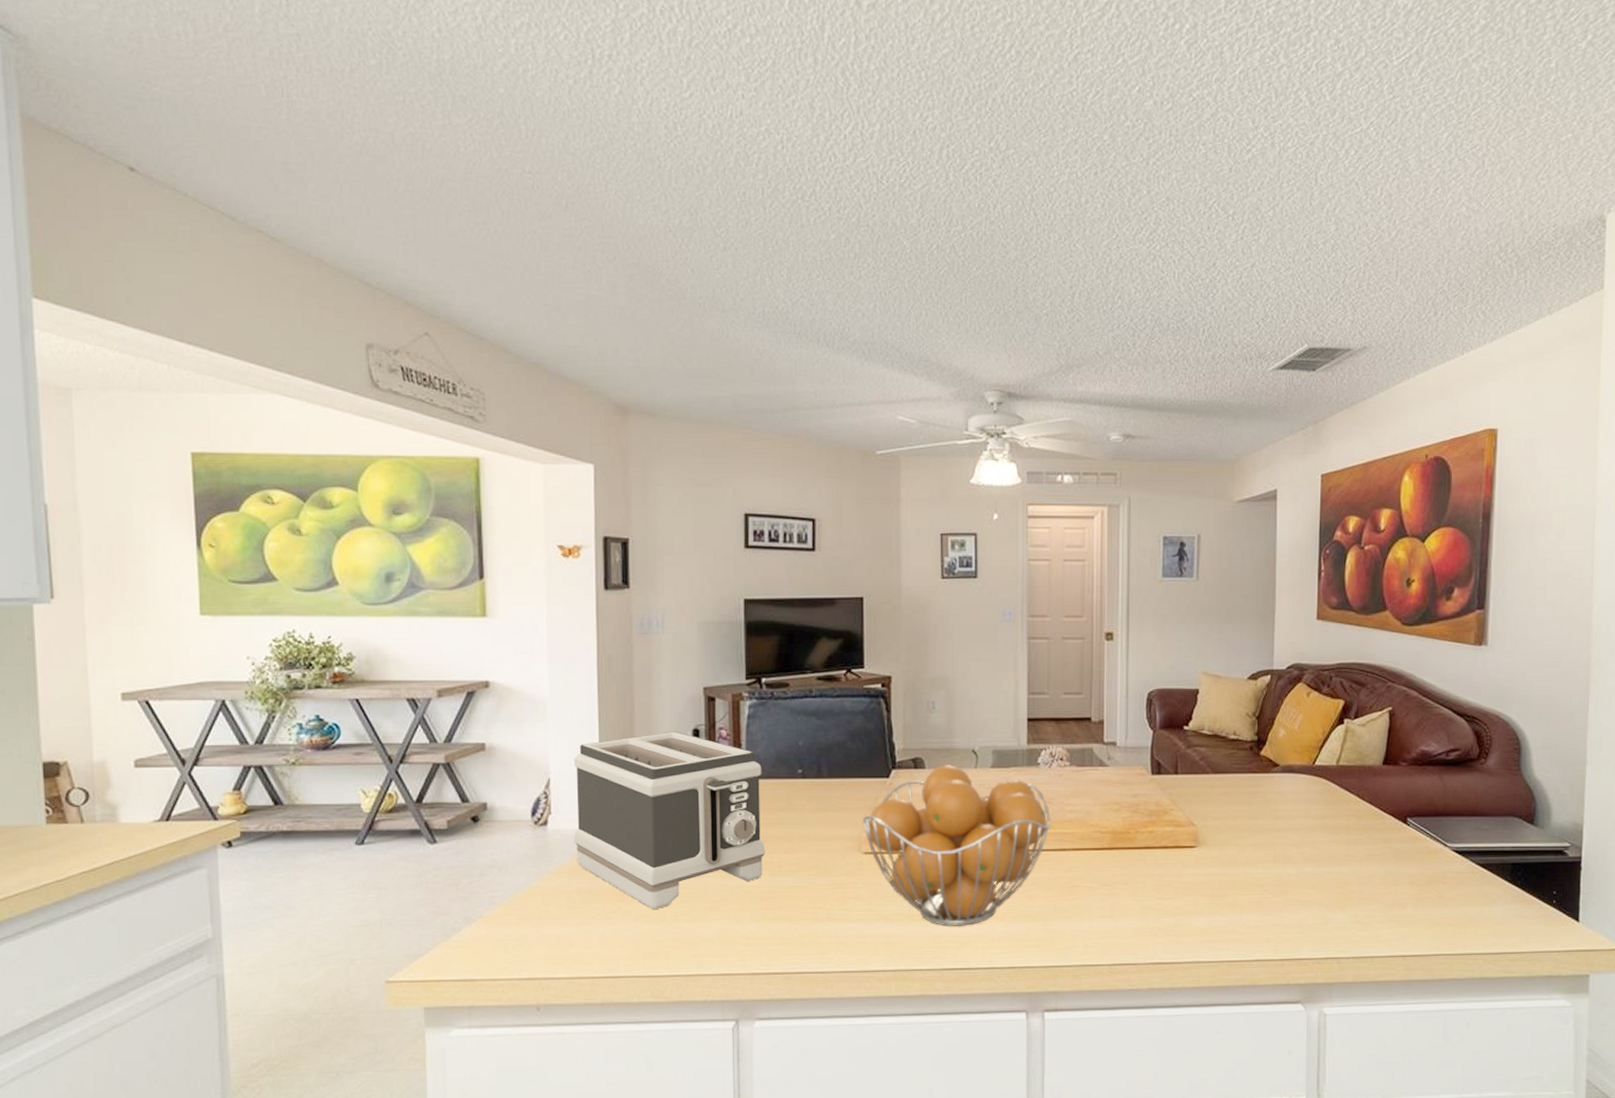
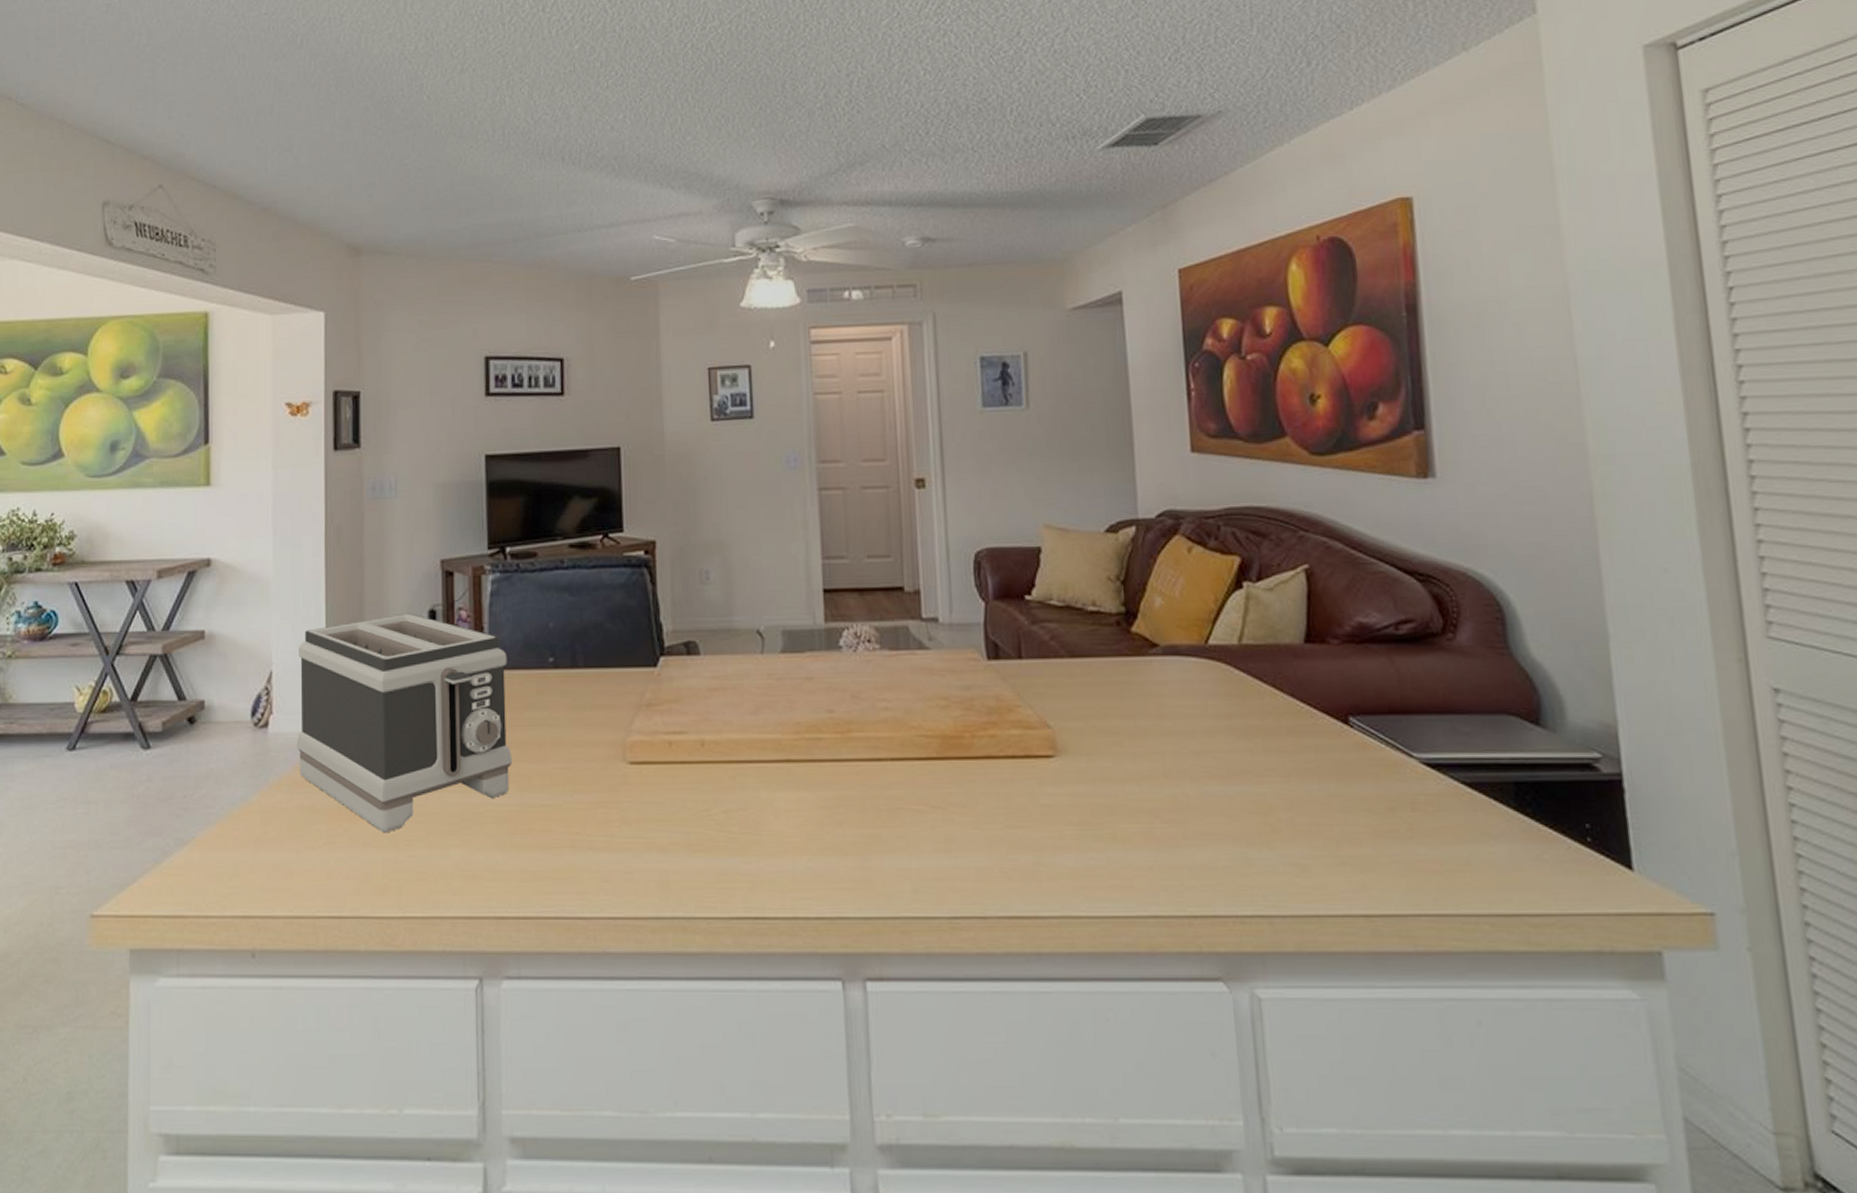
fruit basket: present [862,765,1051,927] -> none [626,650,860,862]

